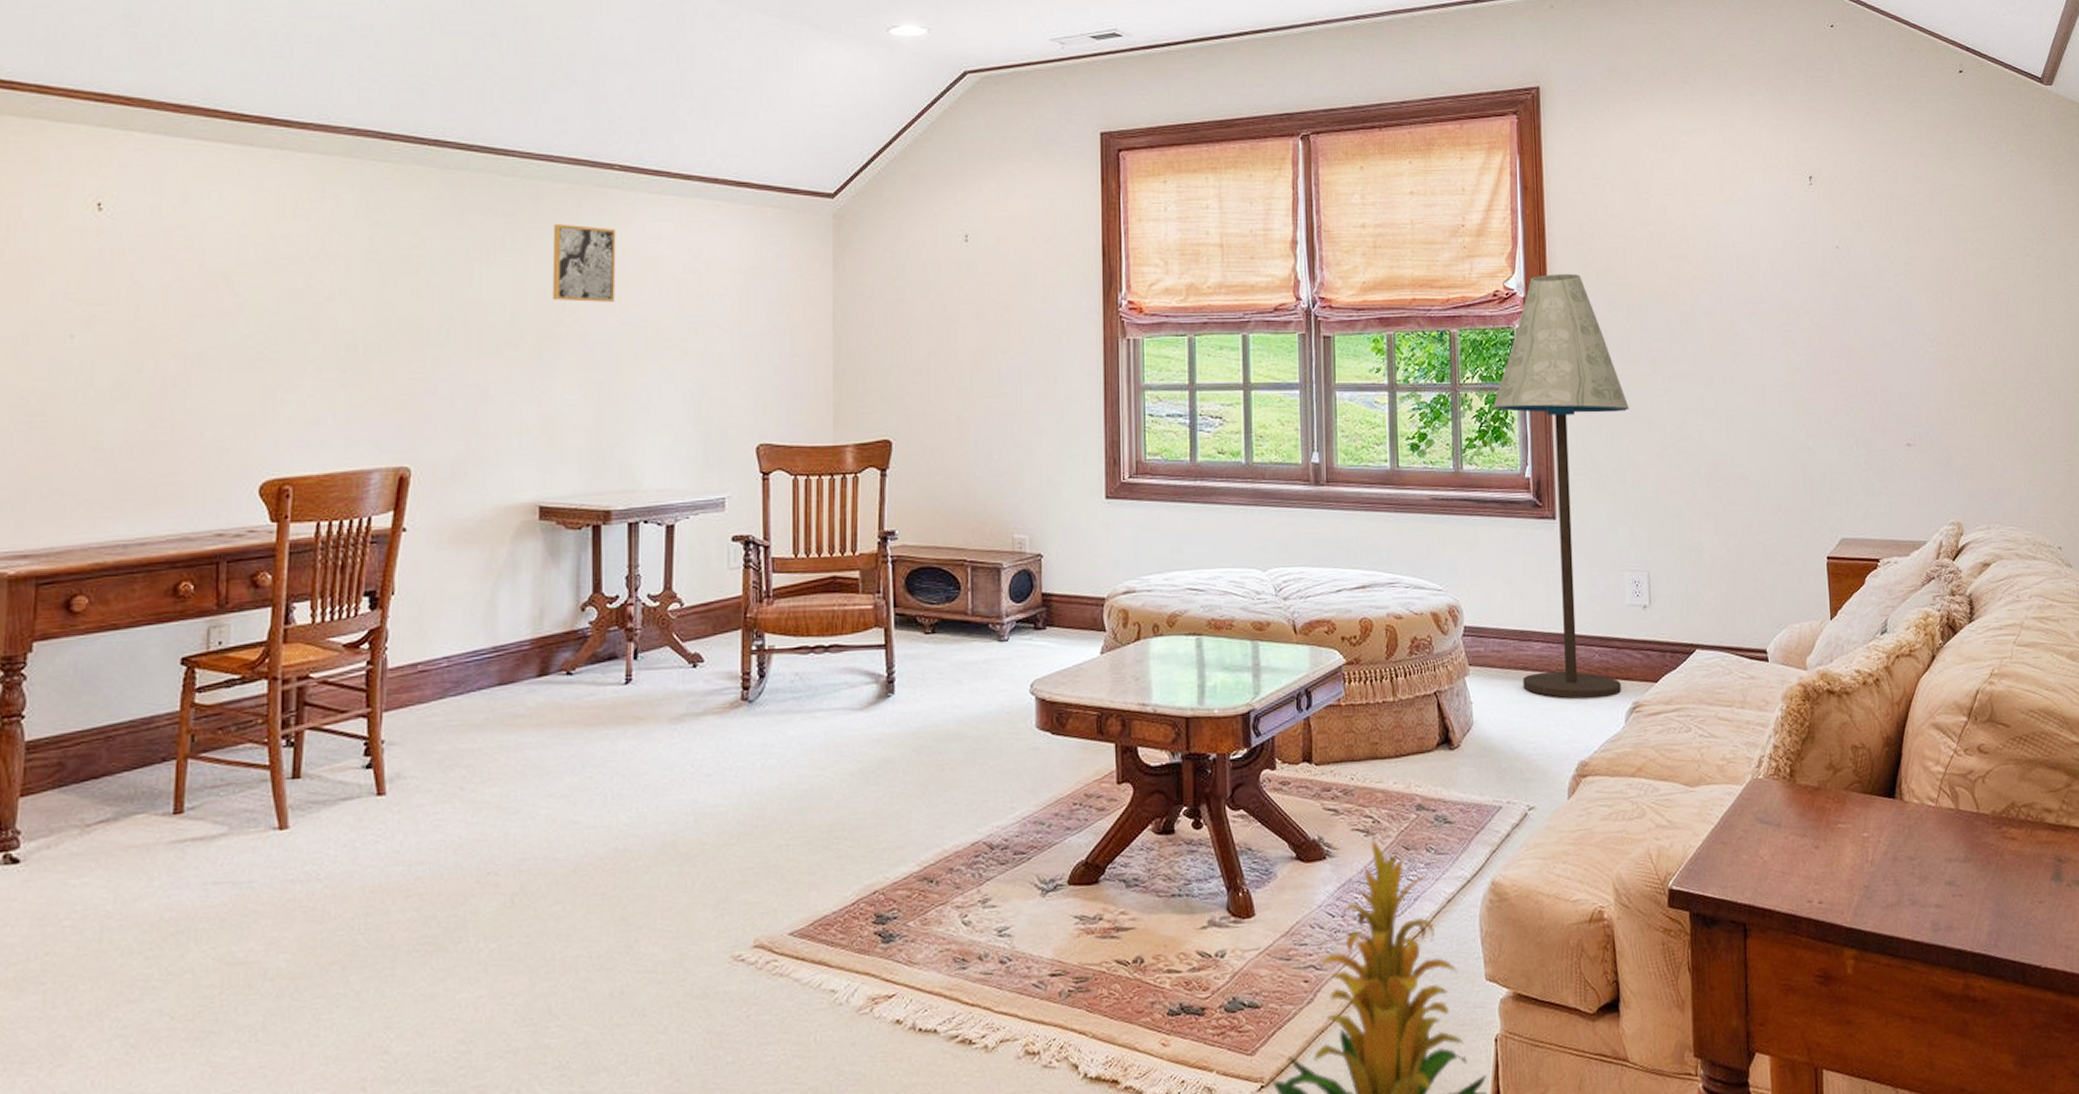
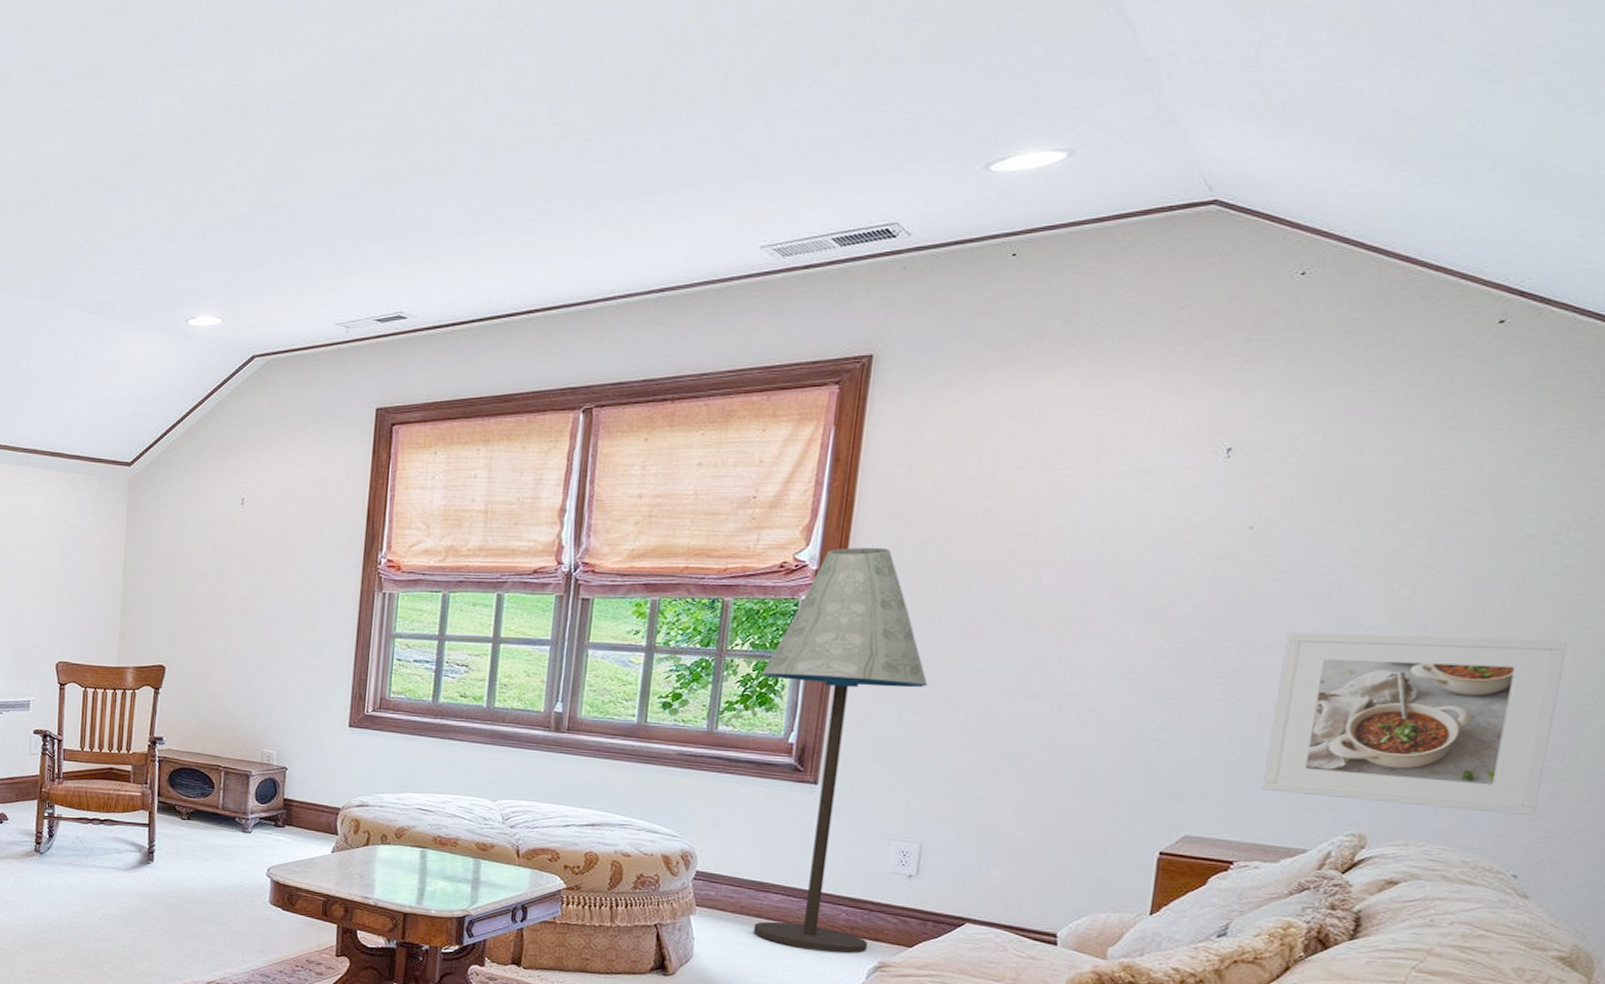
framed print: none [1878,337,2061,493] -> present [1262,632,1567,817]

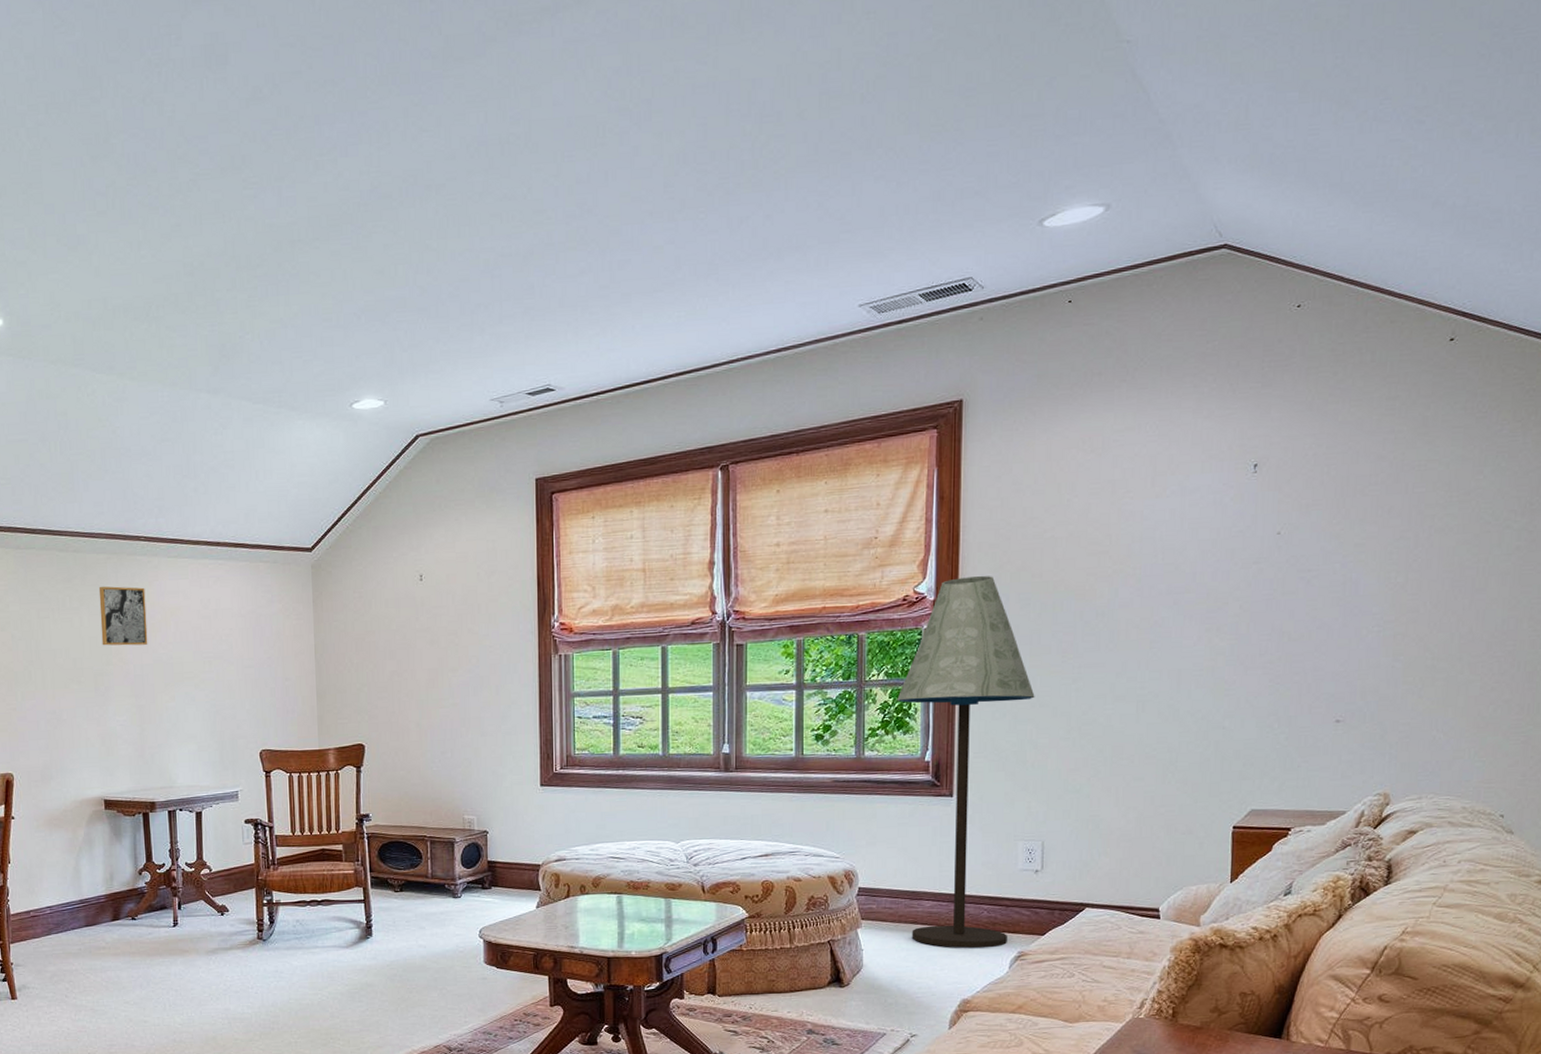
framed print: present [1262,632,1567,817] -> none [1307,610,1523,764]

